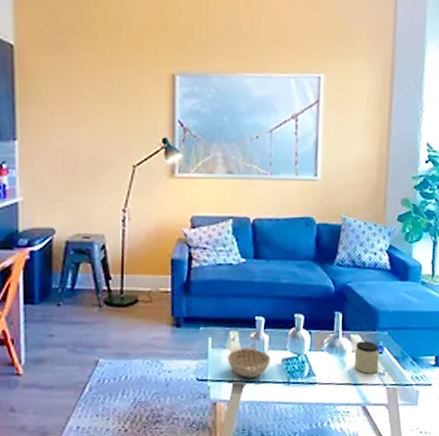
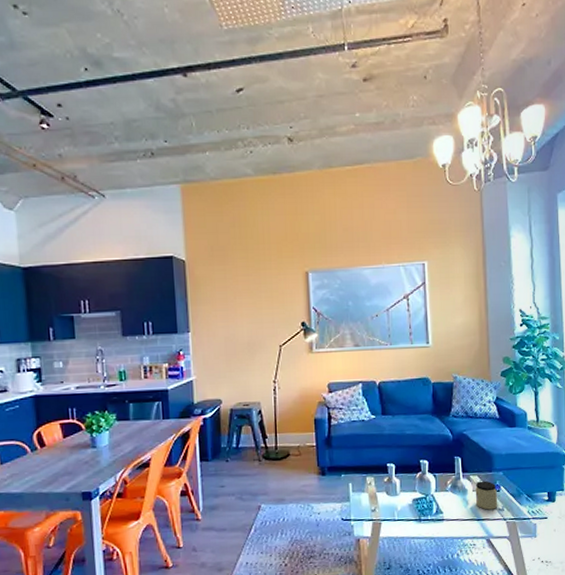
decorative bowl: present [227,346,271,378] -> none [366,489,403,517]

